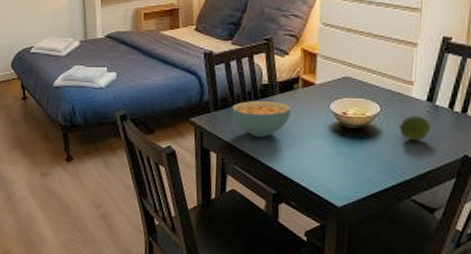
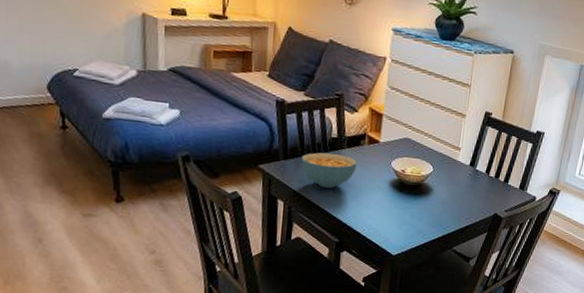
fruit: present [398,116,431,140] -> none [446,177,472,199]

